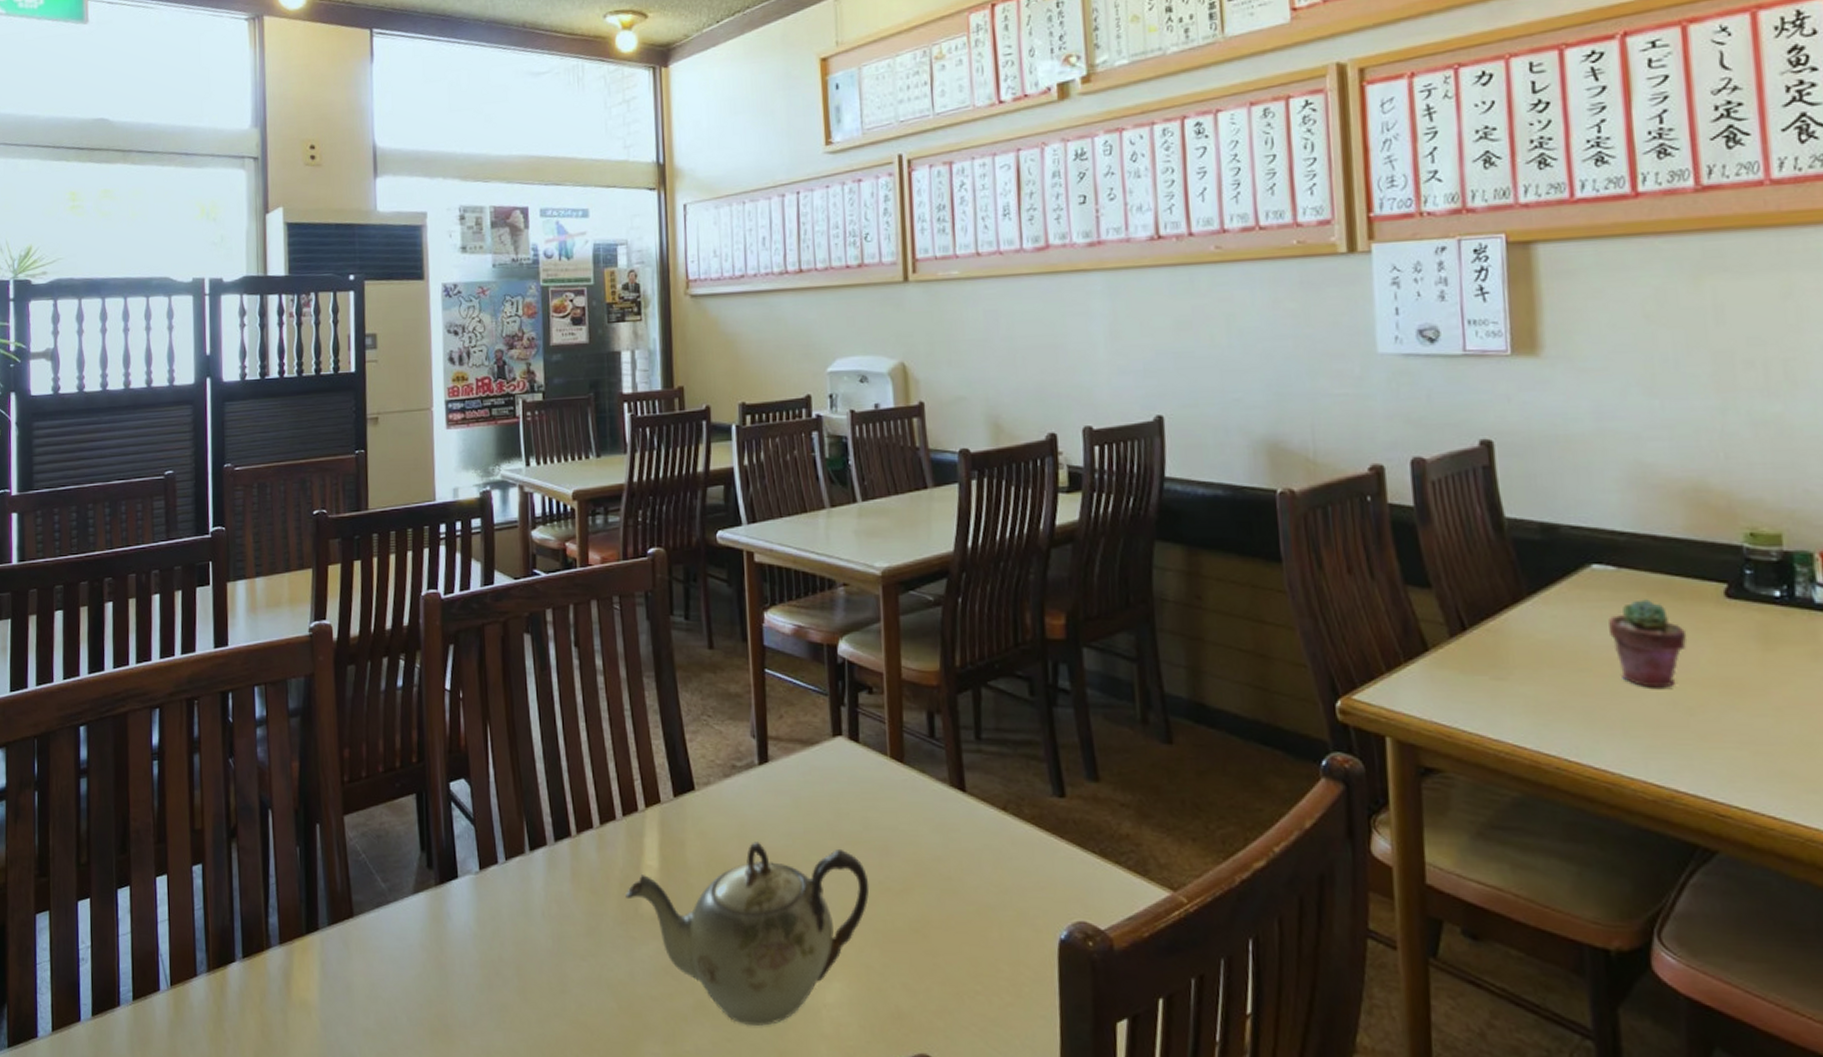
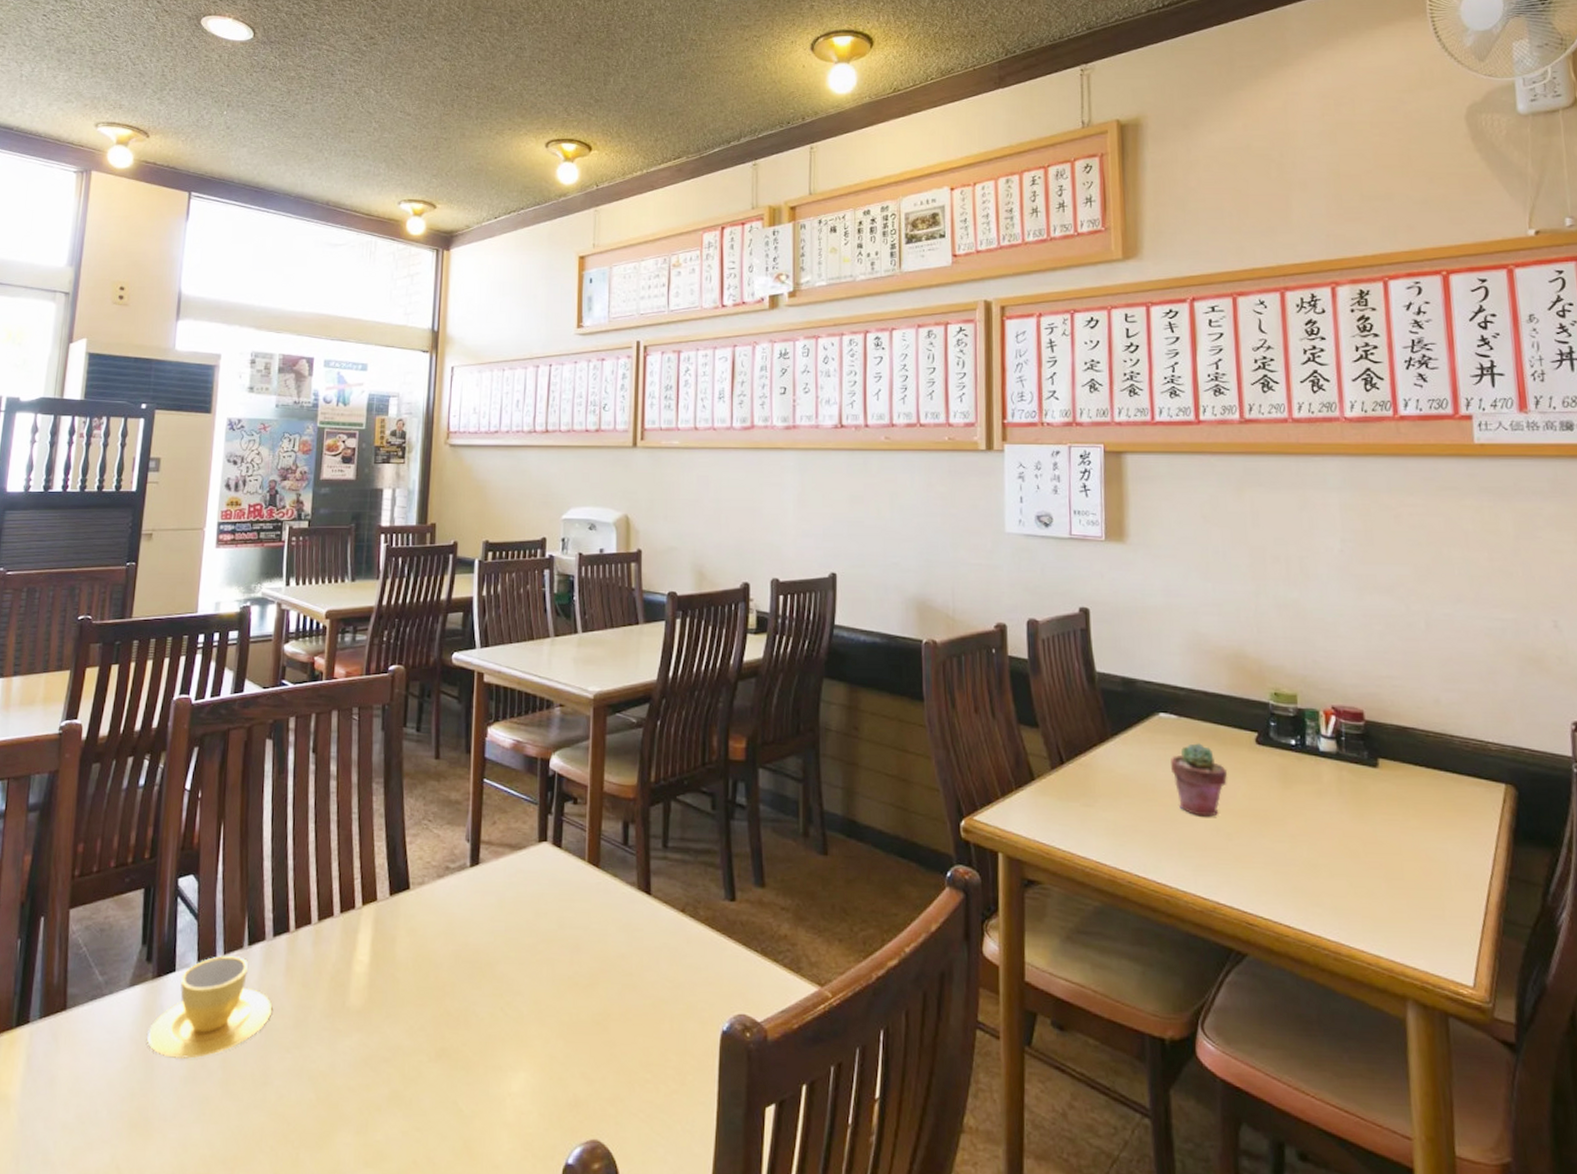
cup: none [436,862,563,967] -> present [146,956,273,1060]
teapot: present [625,842,870,1026] -> none [335,938,560,1115]

